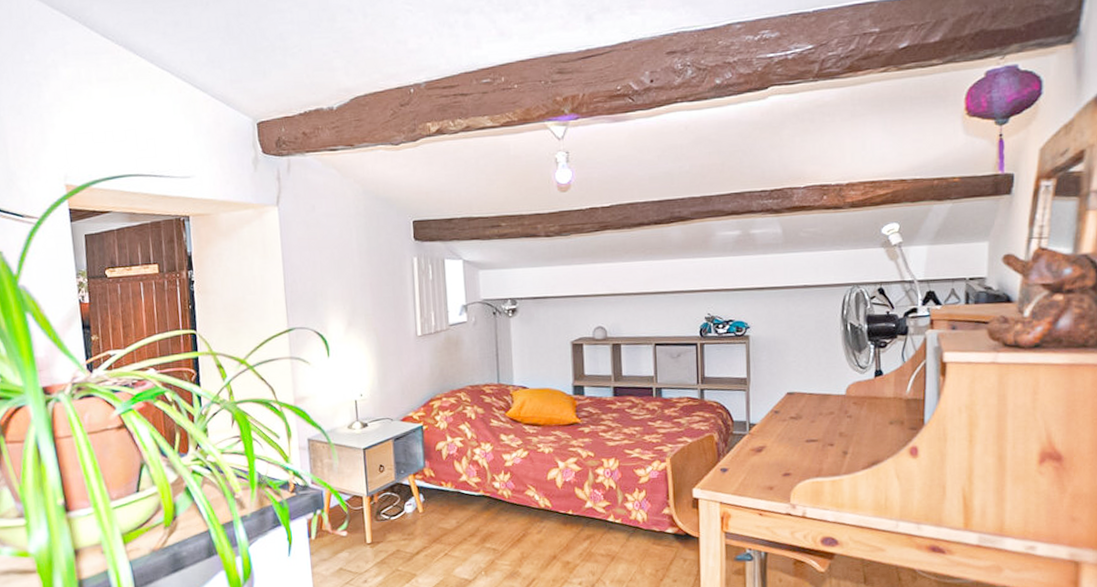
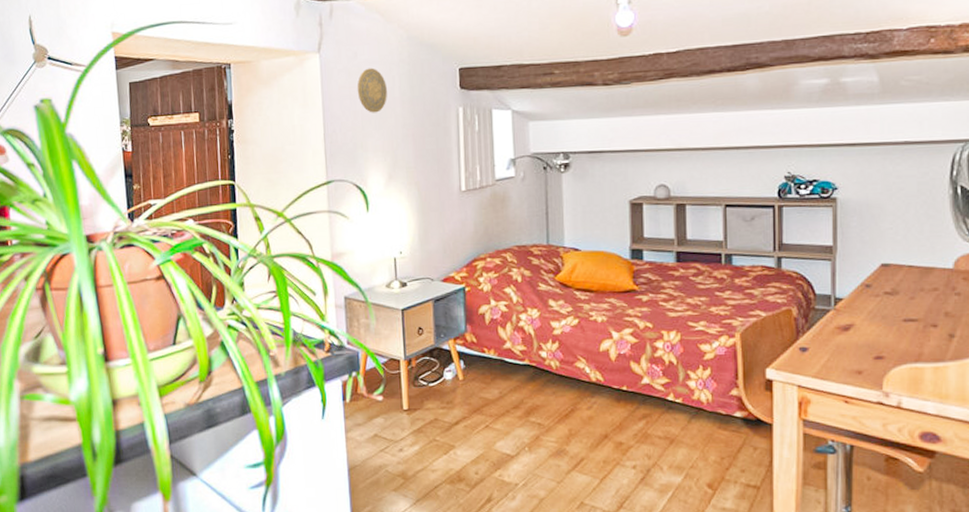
decorative plate: none [315,220,345,264] -> present [357,67,387,113]

